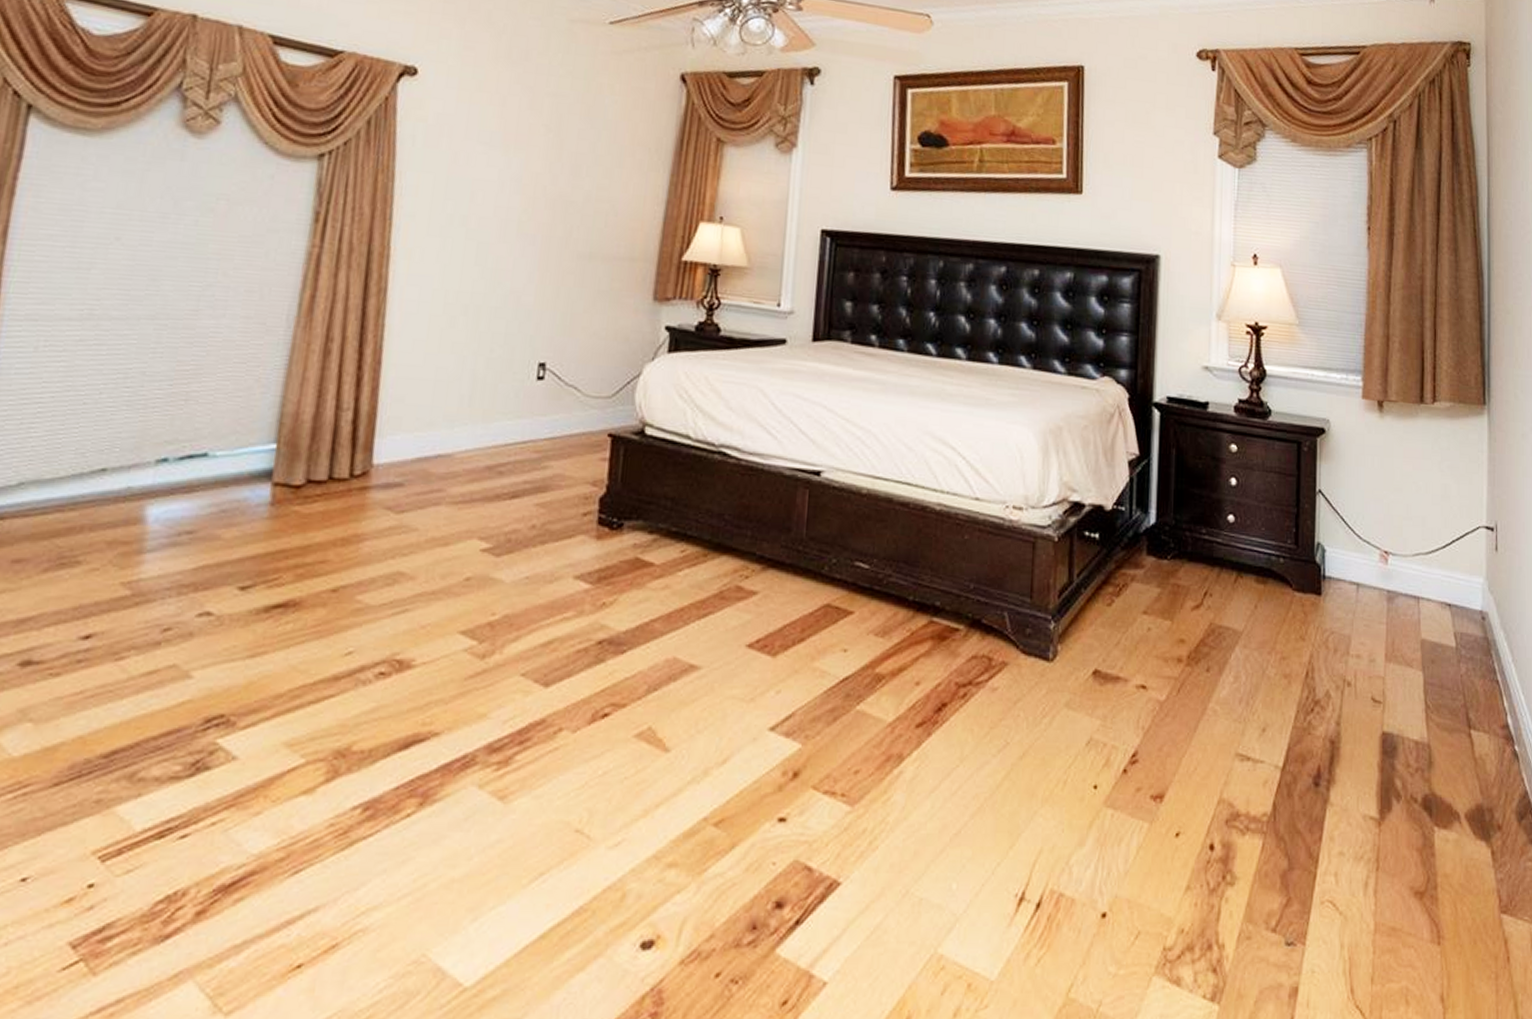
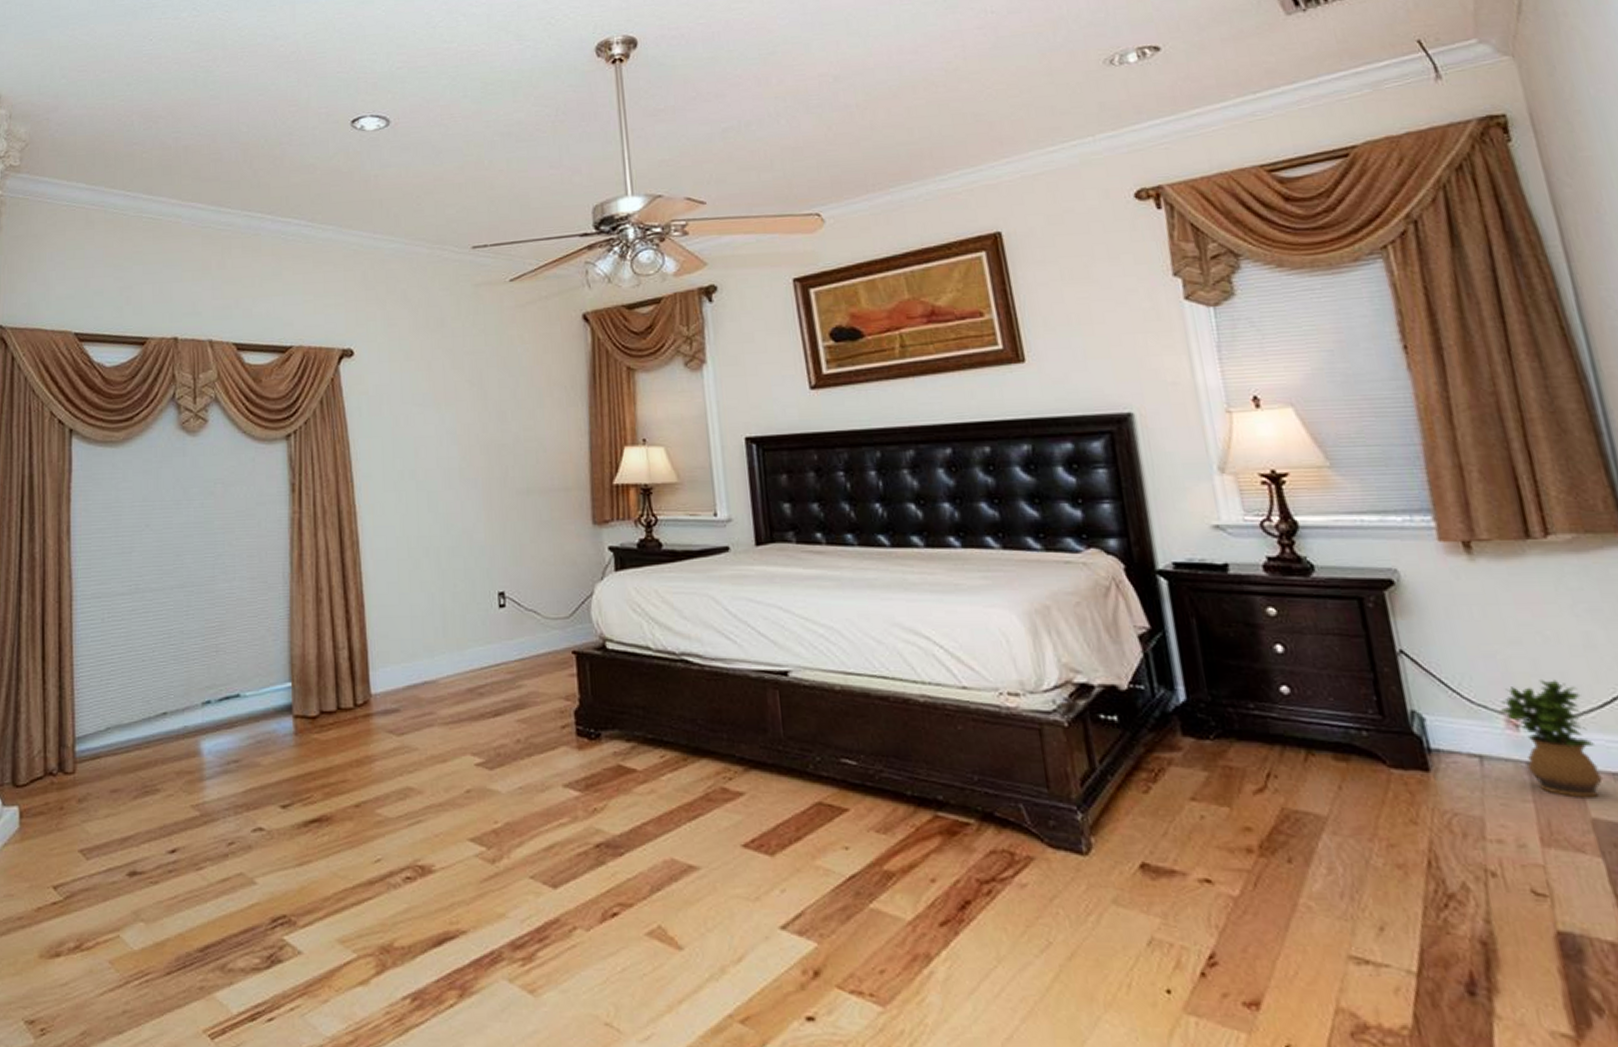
potted plant: none [1377,522,1434,622] -> present [1499,680,1603,798]

